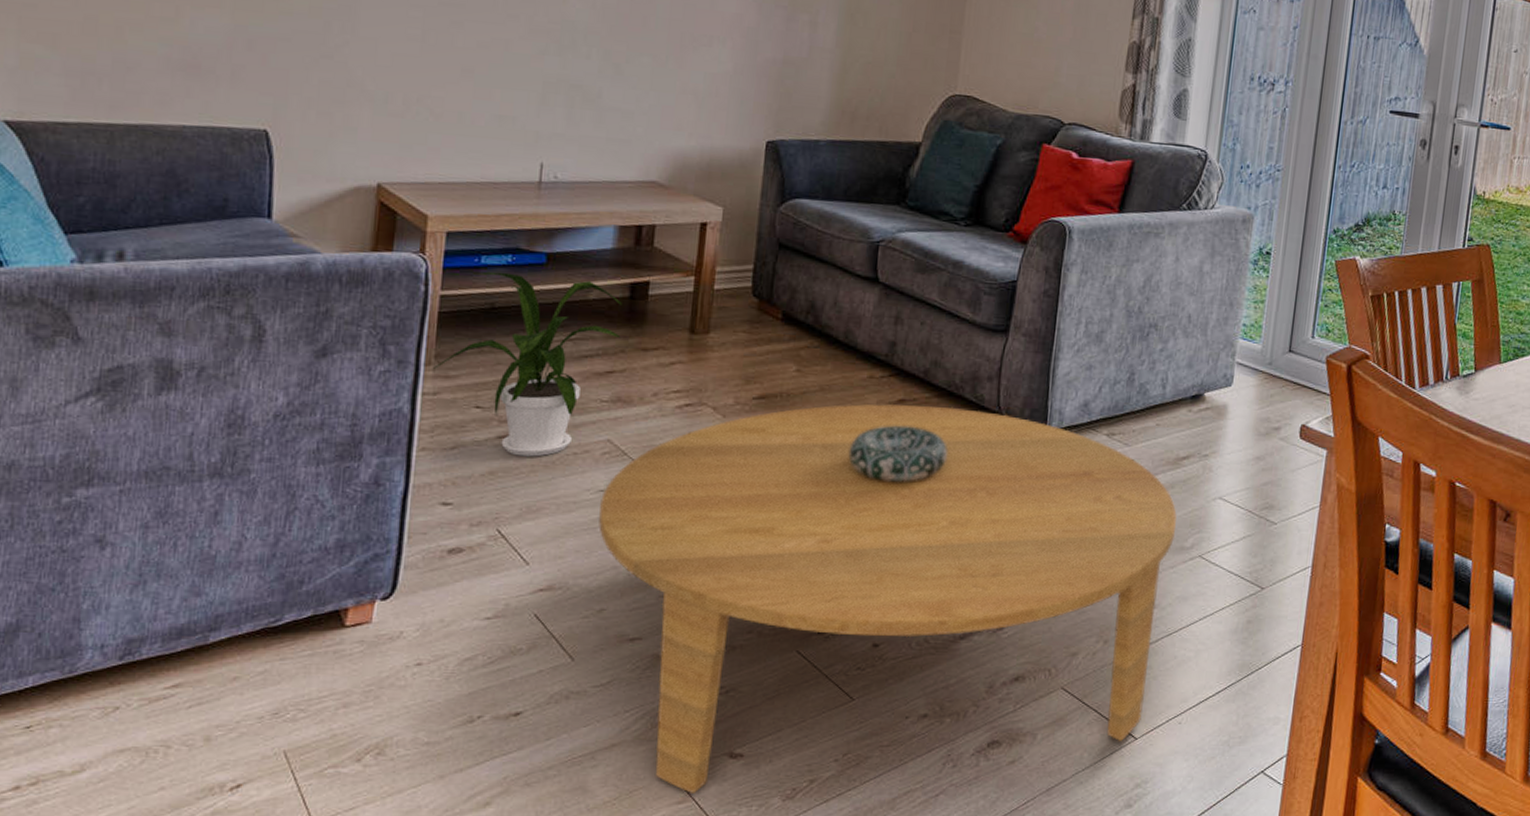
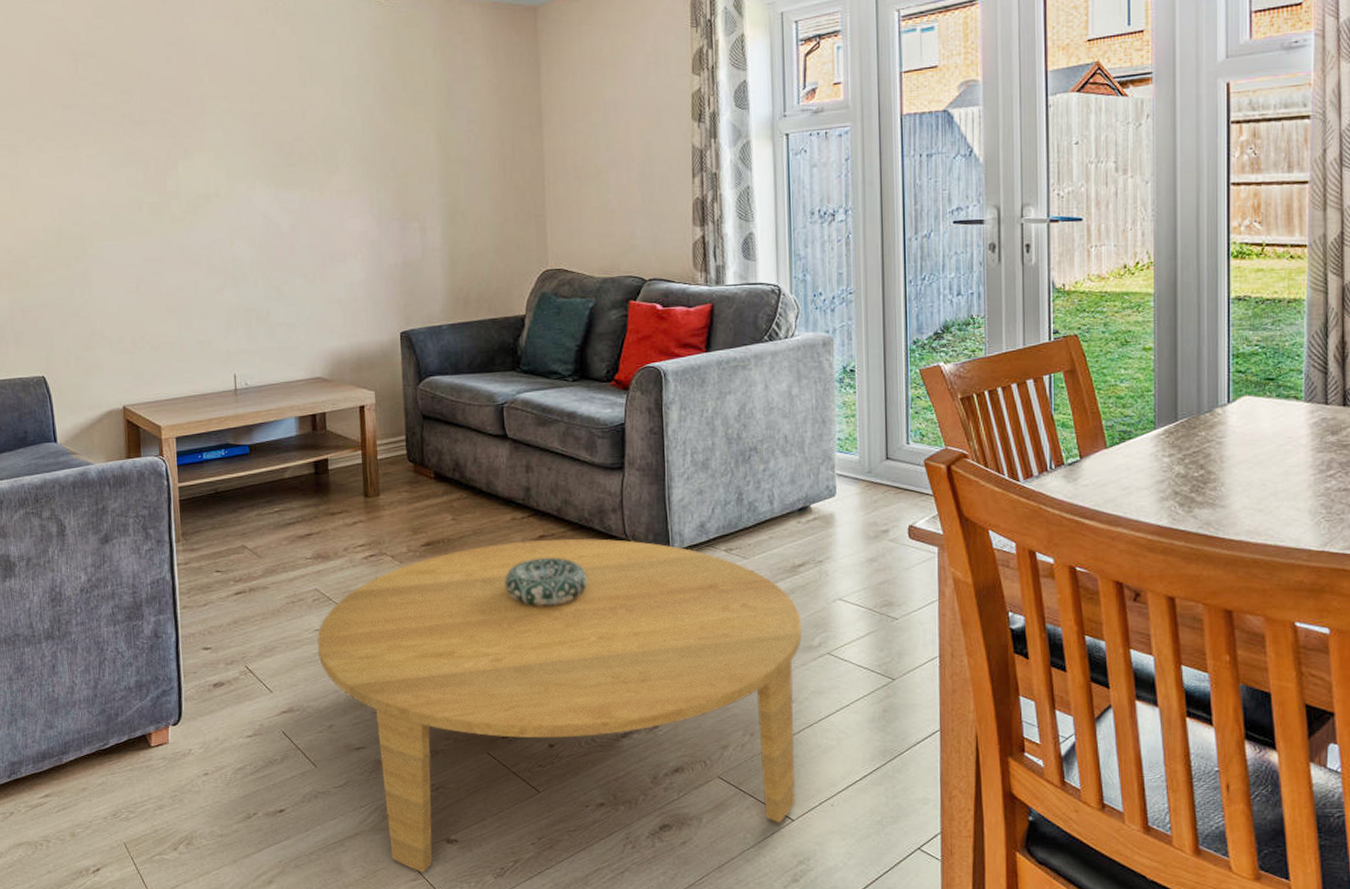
house plant: present [433,271,622,457] -> none [182,464,313,607]

